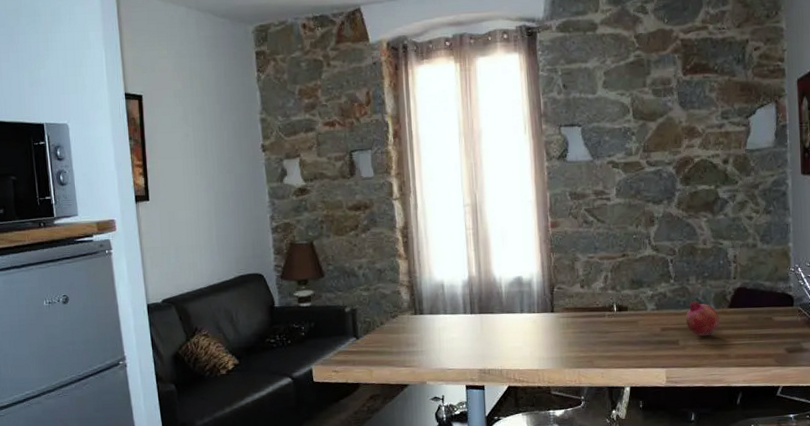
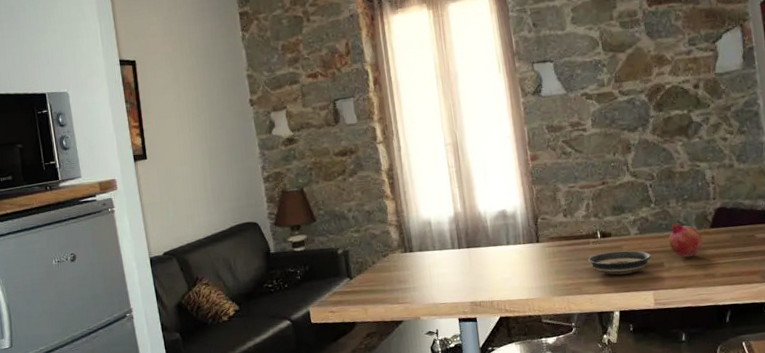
saucer: none [602,326,667,350] -> present [588,250,651,275]

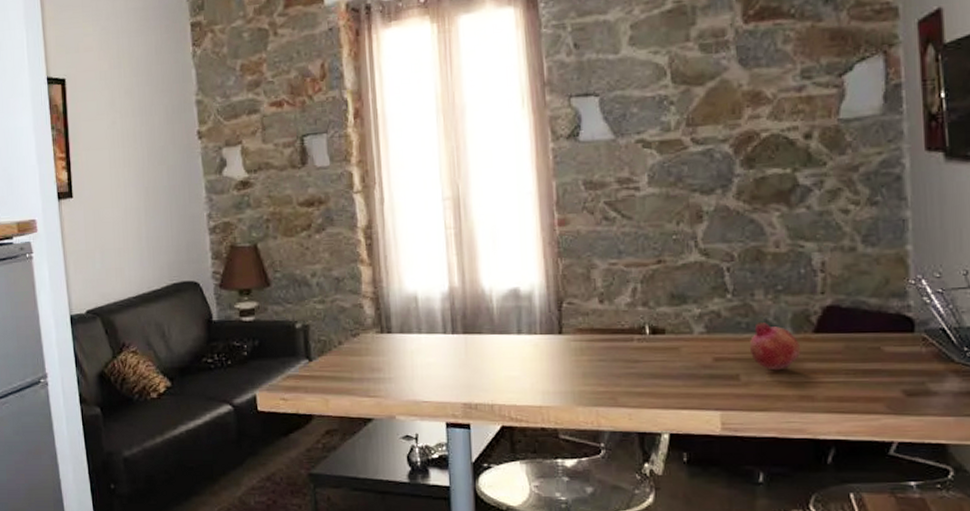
saucer: present [588,250,651,275] -> none [629,354,722,385]

